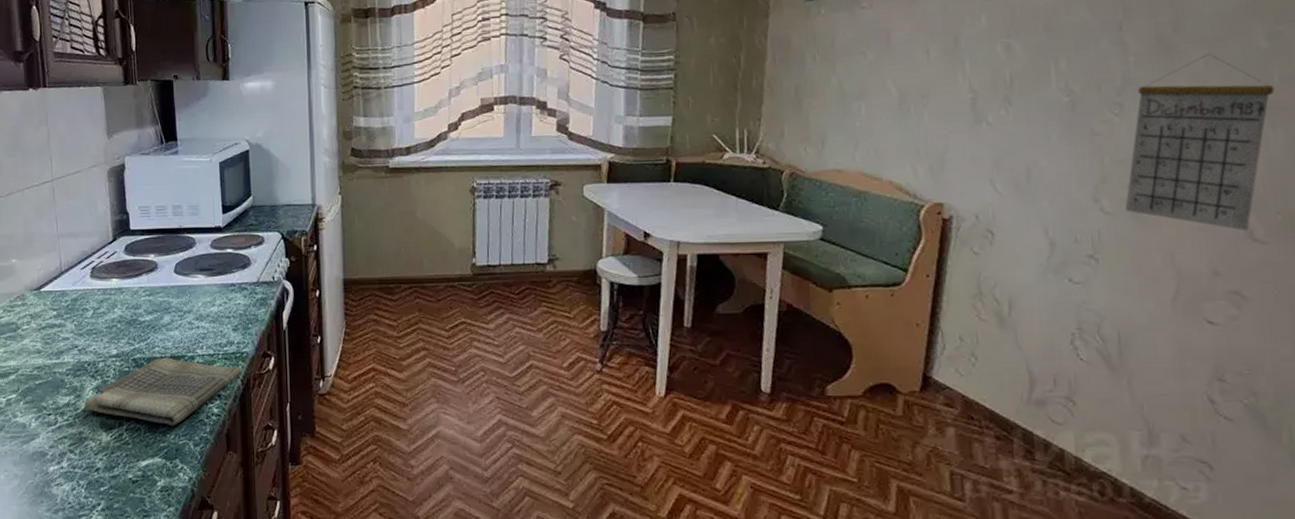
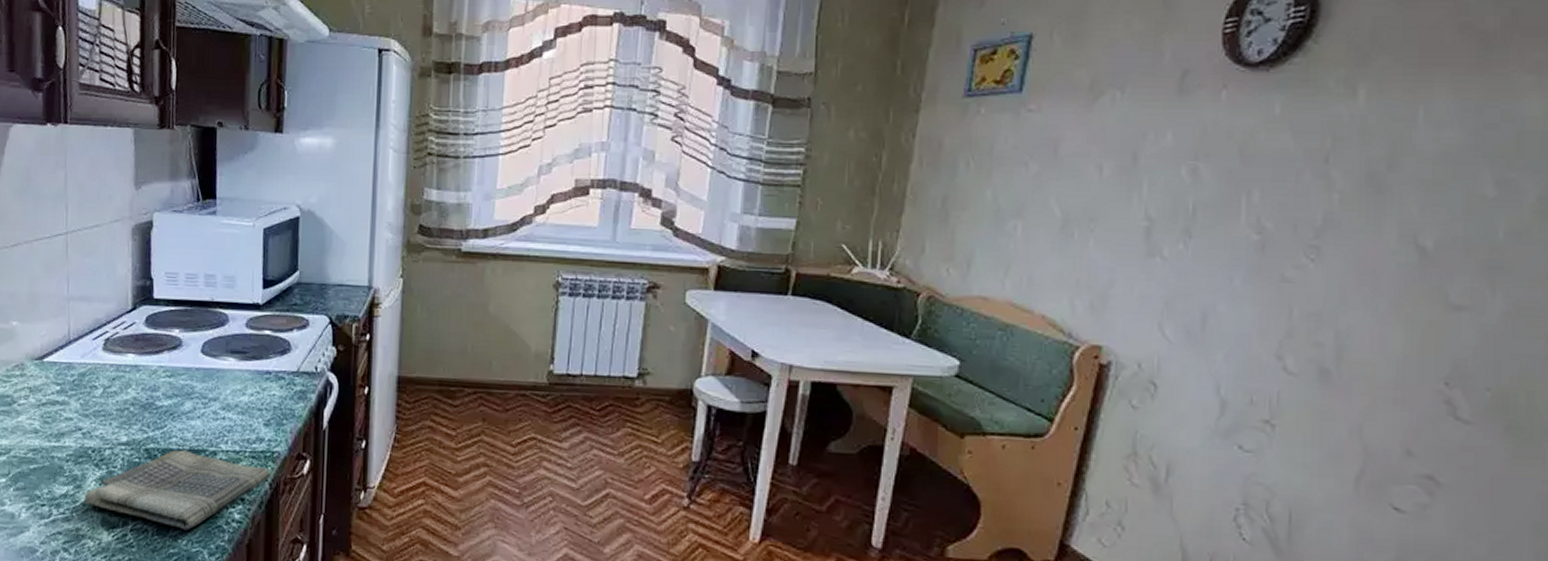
calendar: present [1125,54,1275,231] -> none [1311,198,1499,408]

